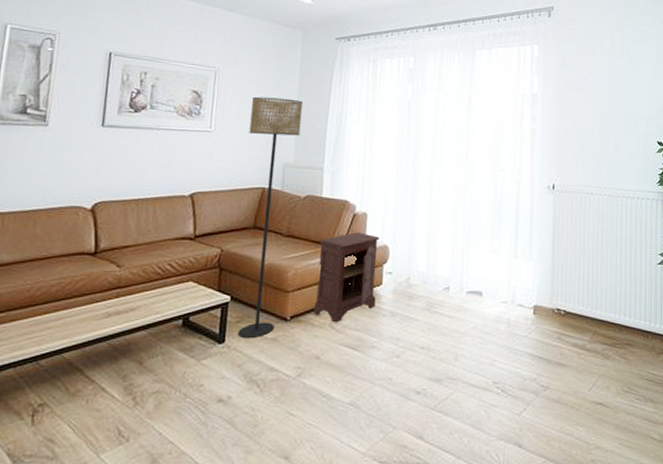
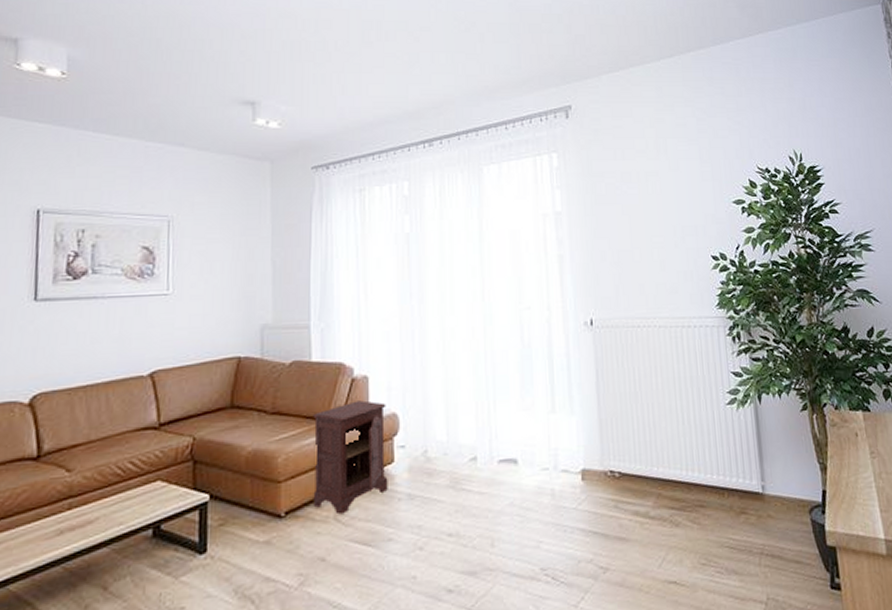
floor lamp: present [237,96,304,339] -> none [215,245,279,545]

